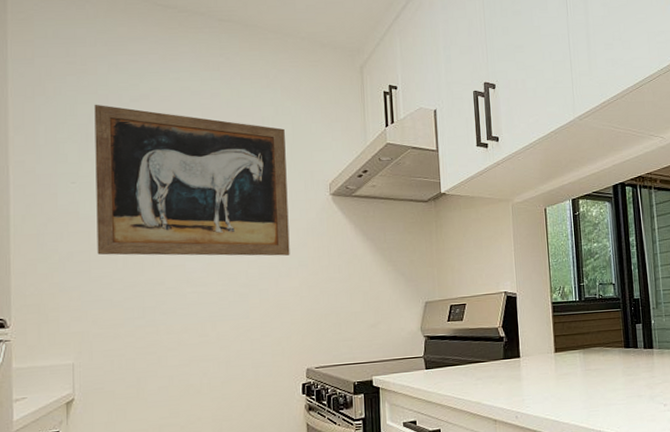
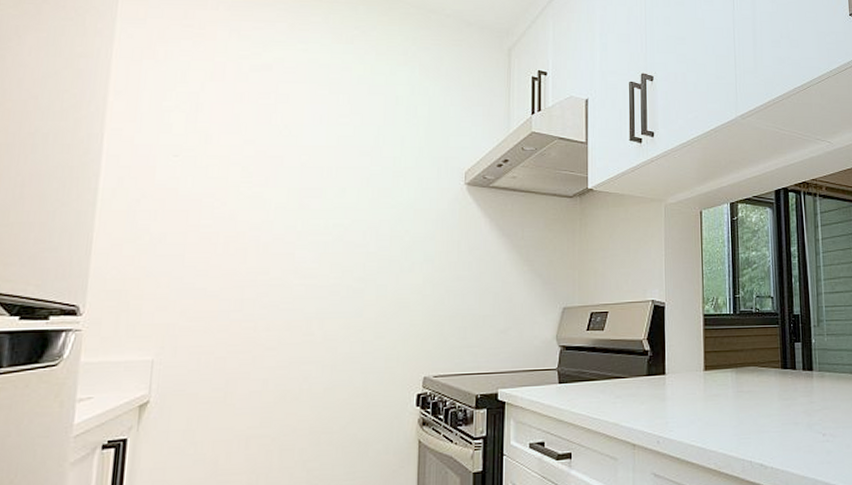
wall art: present [94,104,290,256] -> none [195,71,420,249]

